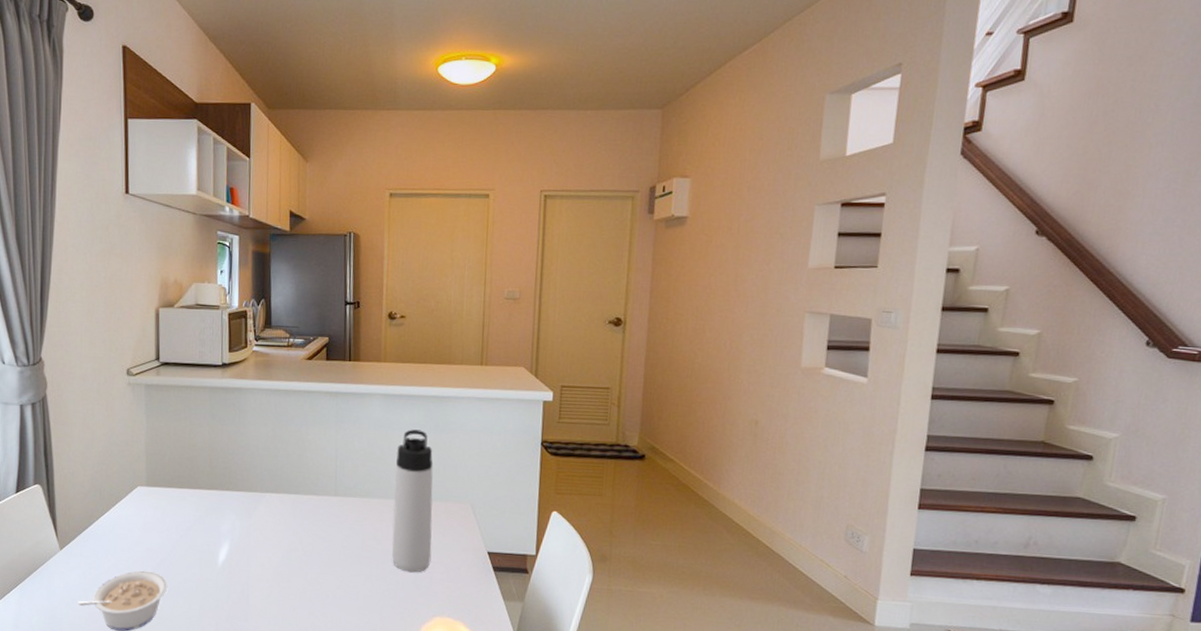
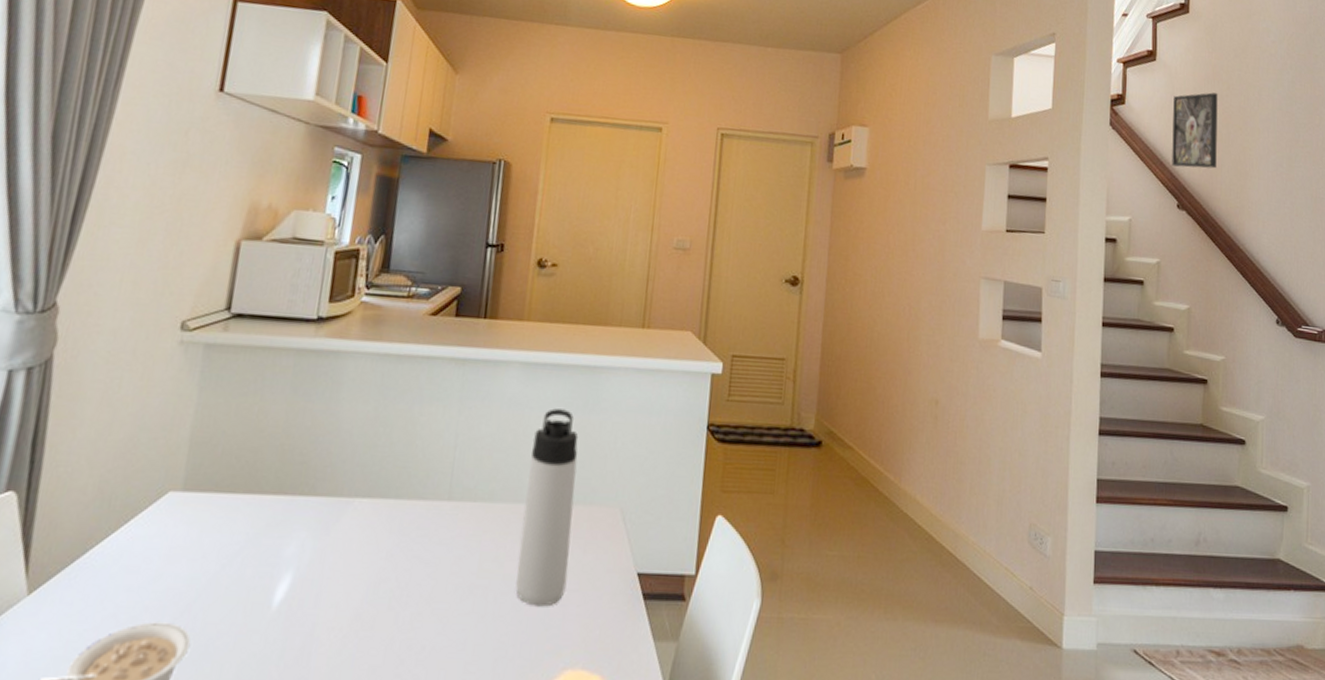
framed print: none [1033,109,1101,192] -> present [1172,92,1218,169]

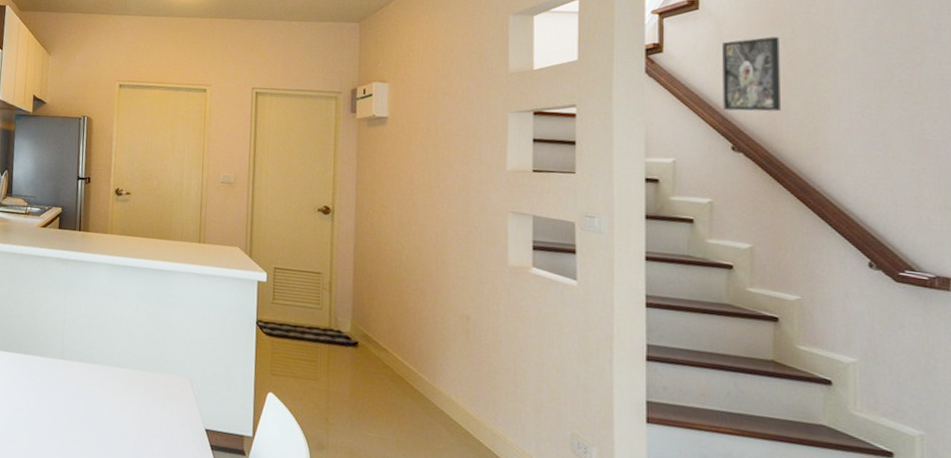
thermos bottle: present [515,408,579,607] -> none [112,299,154,444]

